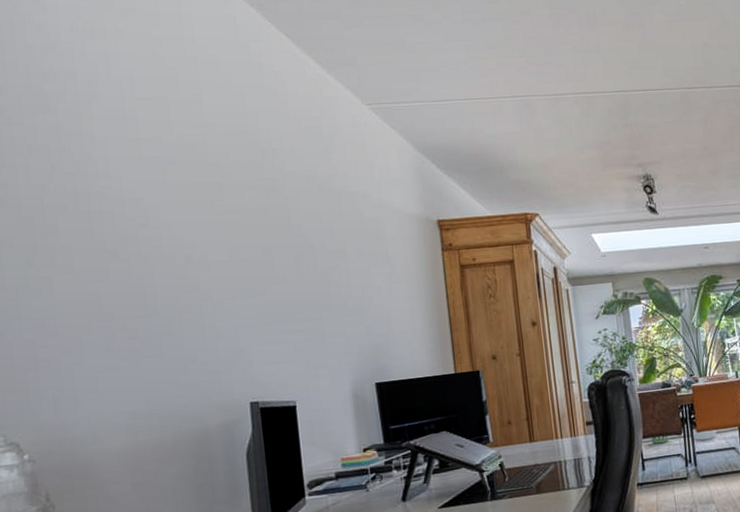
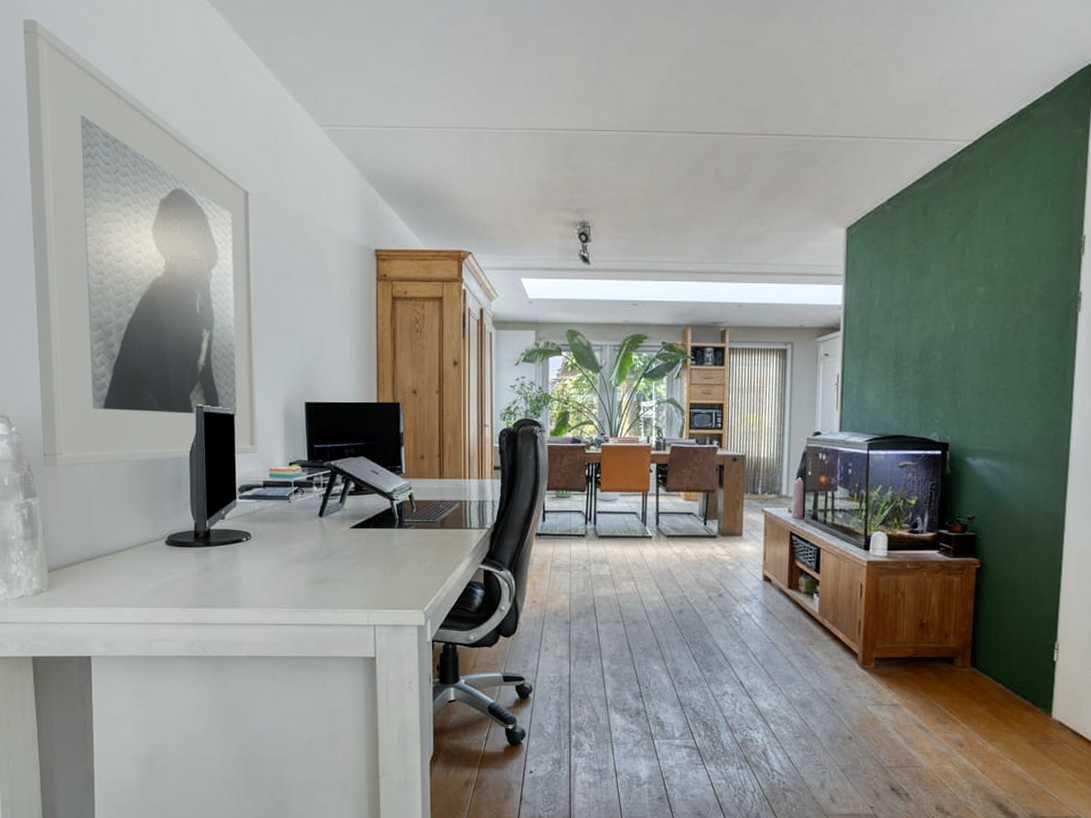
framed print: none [17,18,326,494] -> present [22,20,257,467]

